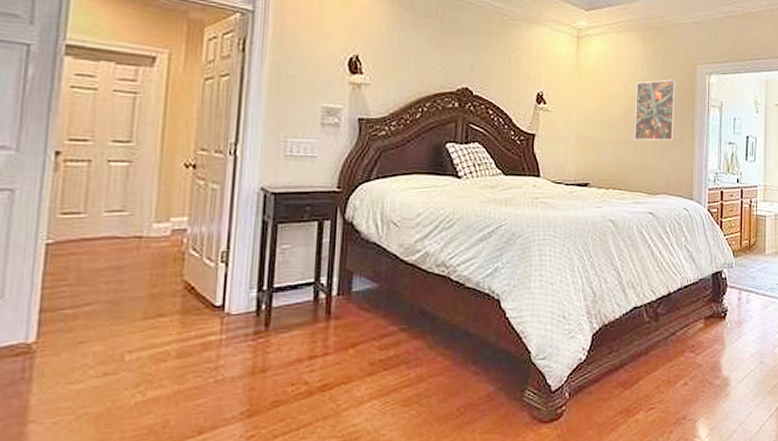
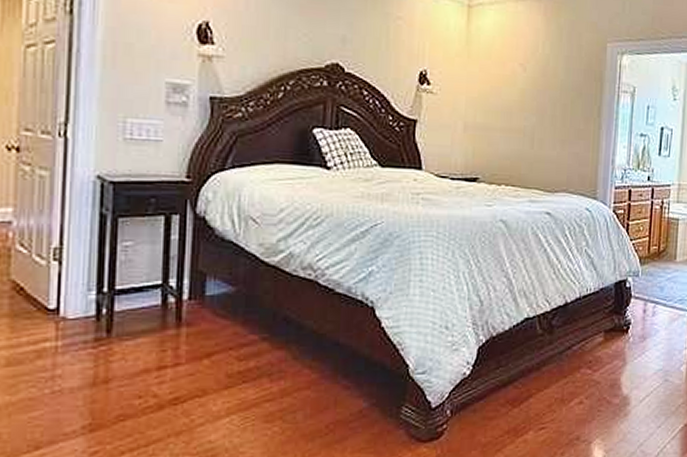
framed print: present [635,79,676,141] -> none [532,59,583,131]

